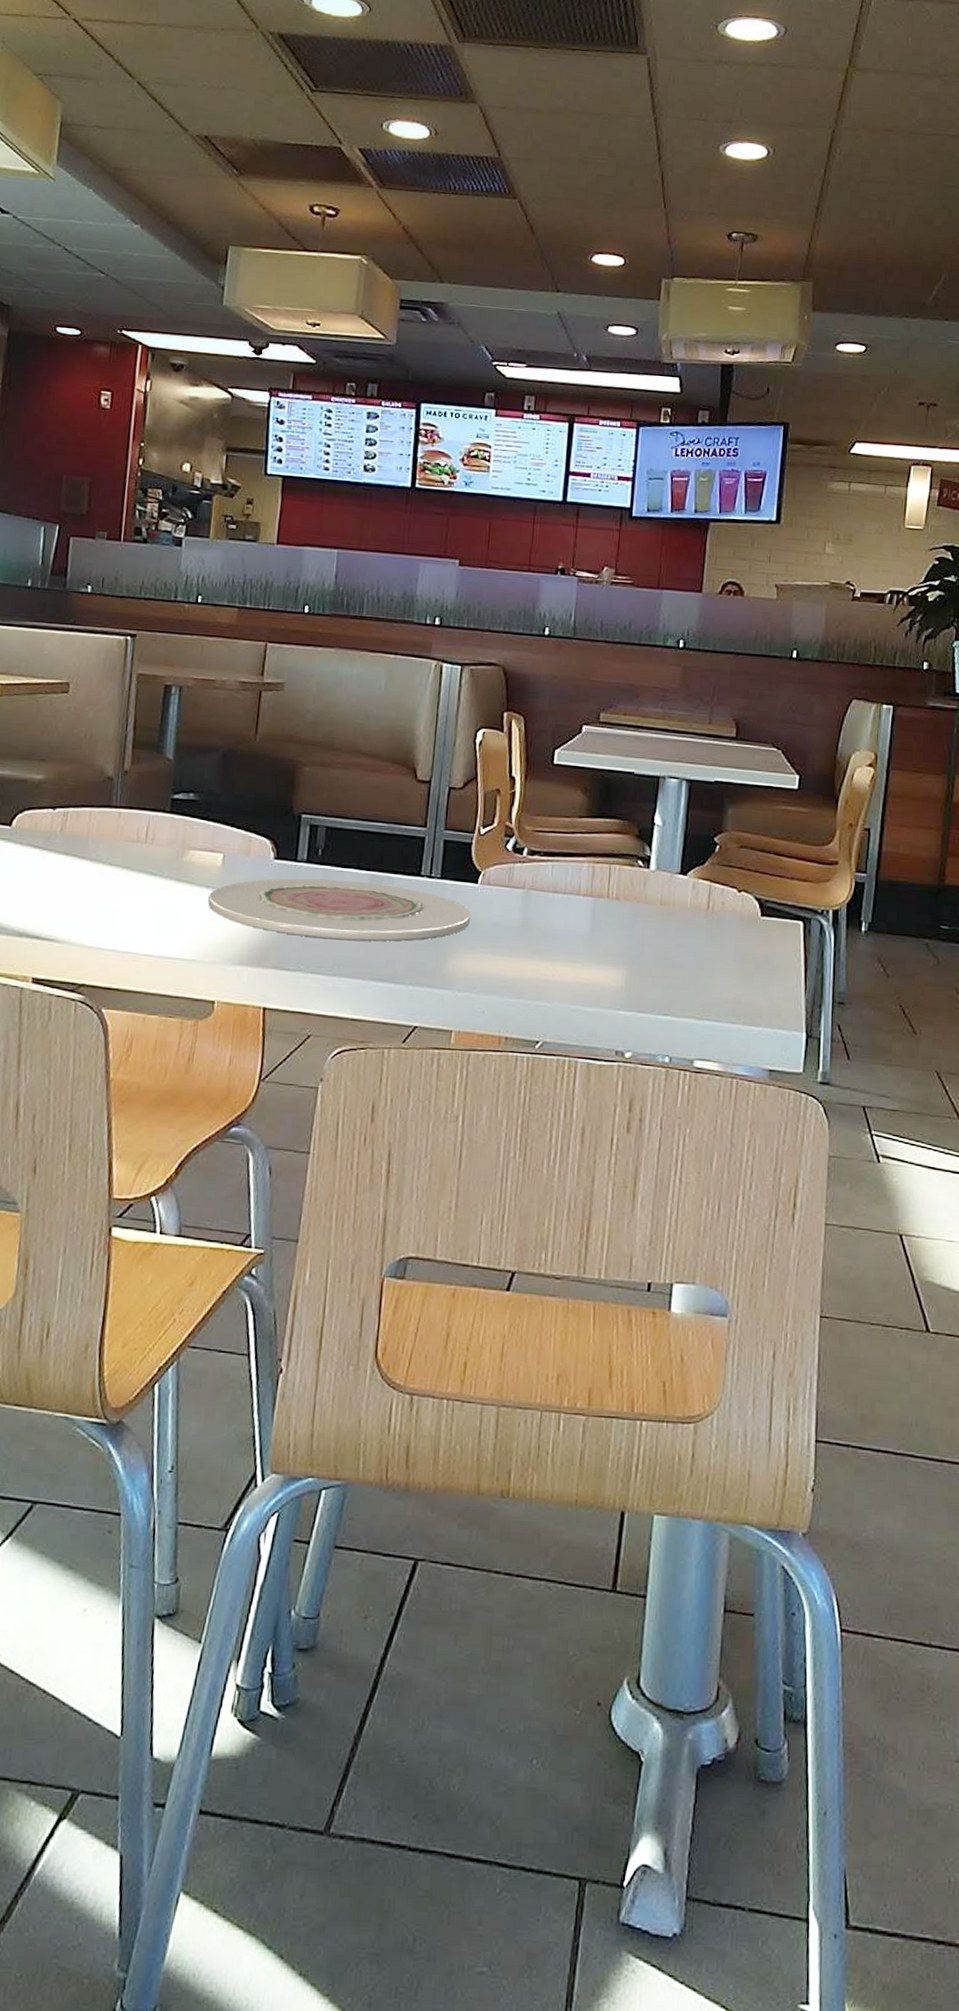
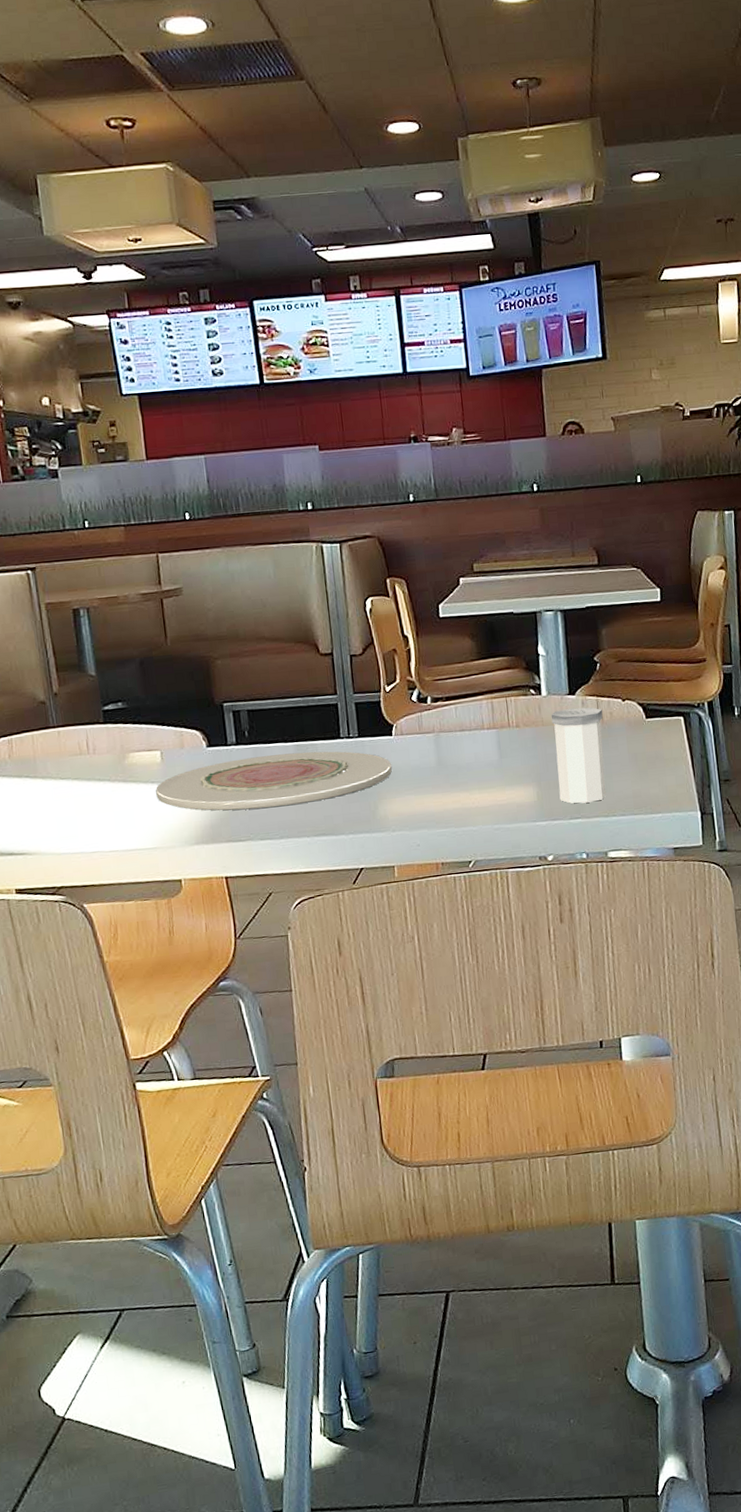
salt shaker: none [650,889,714,1000] -> present [551,707,606,804]

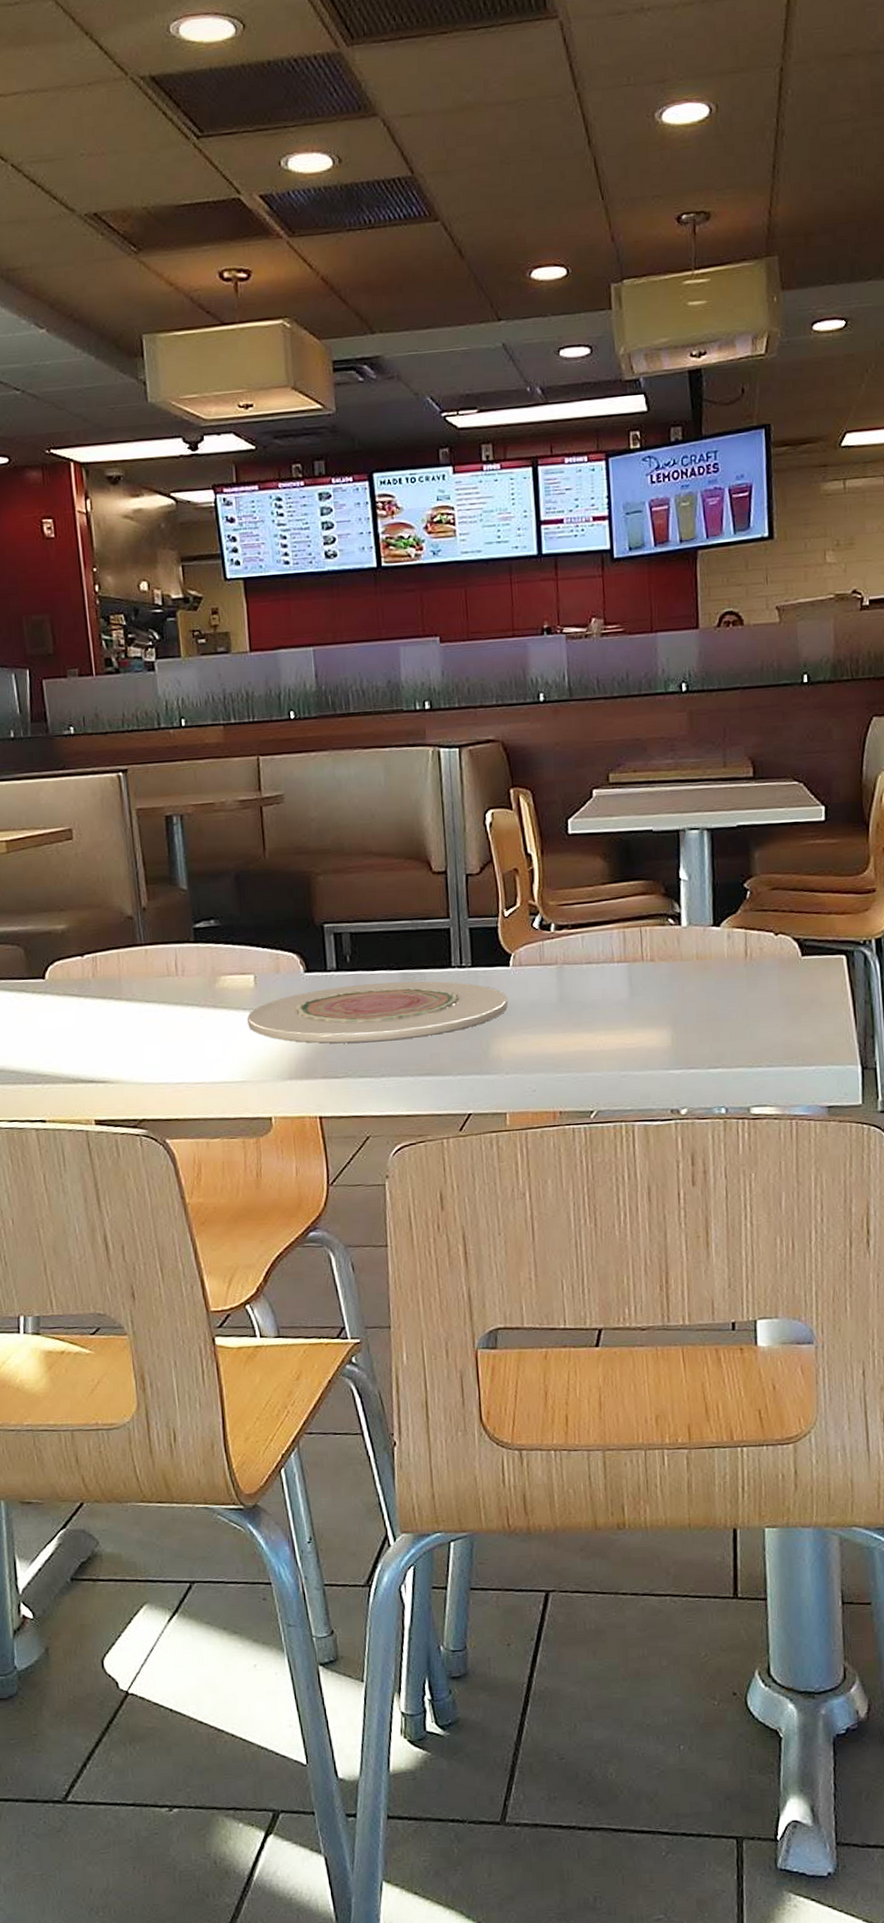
salt shaker: present [551,707,606,804] -> none [691,941,752,1051]

